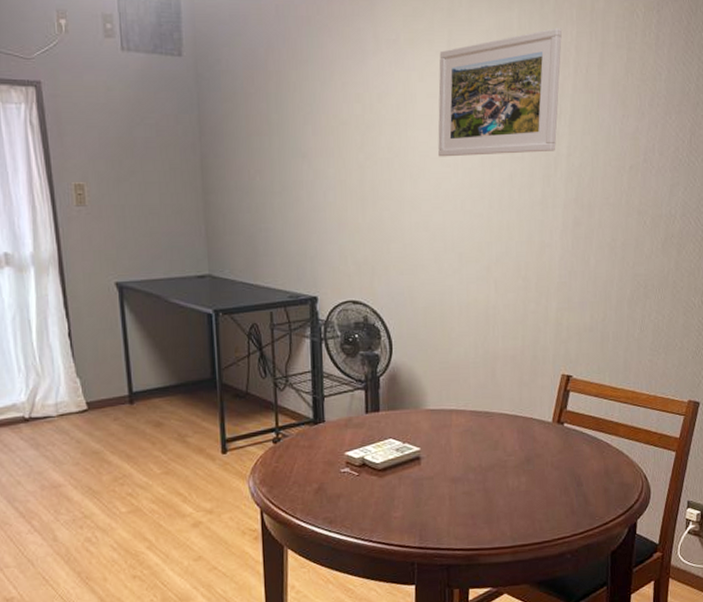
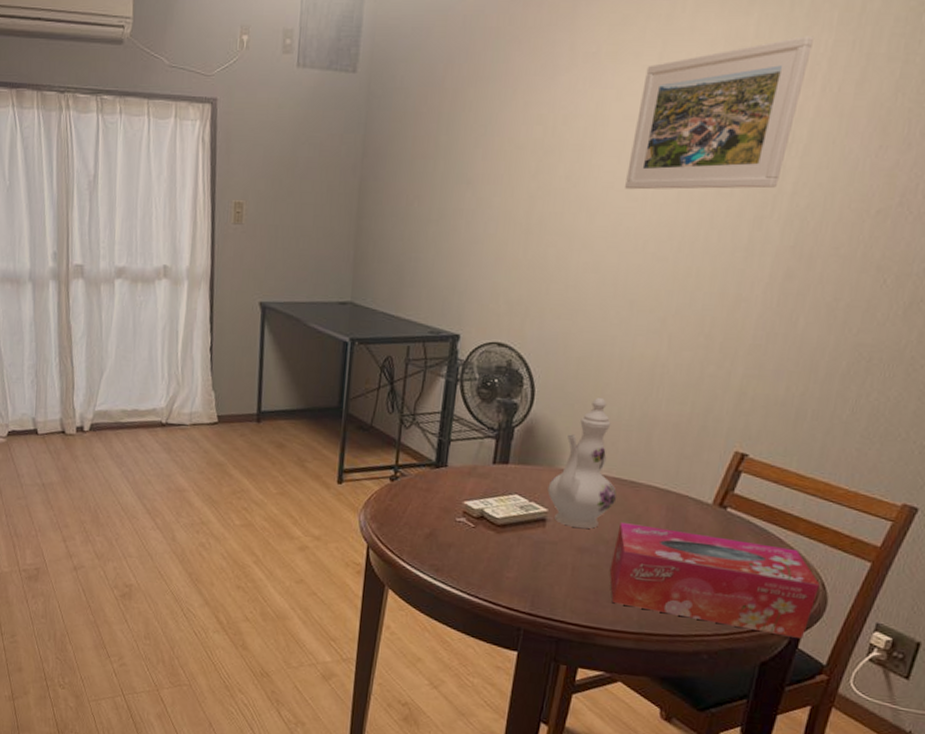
ewer: none [417,341,476,461] -> present [547,398,618,529]
tissue box: none [480,449,643,526] -> present [609,521,820,640]

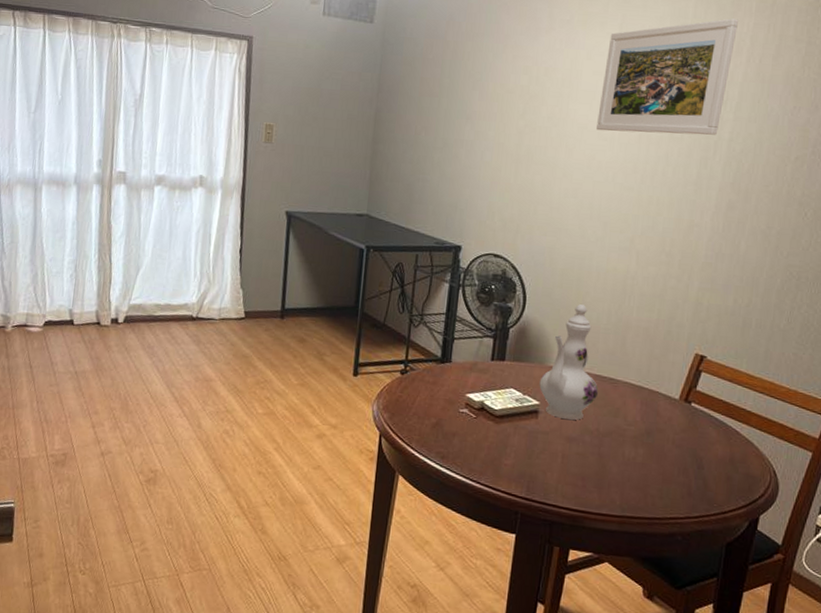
tissue box: present [609,521,820,640] -> none [594,414,772,522]

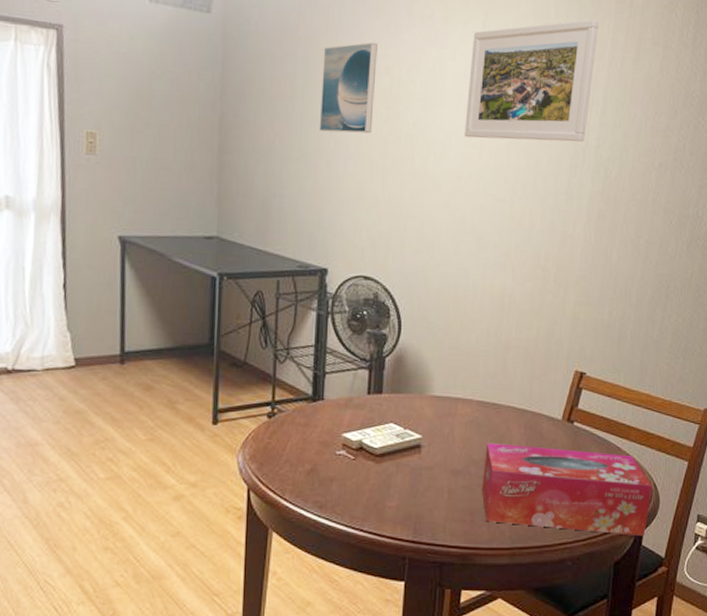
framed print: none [461,45,519,127] -> present [319,42,378,134]
ewer: present [539,304,599,420] -> none [420,326,482,452]
tissue box: none [594,414,772,522] -> present [481,442,652,537]

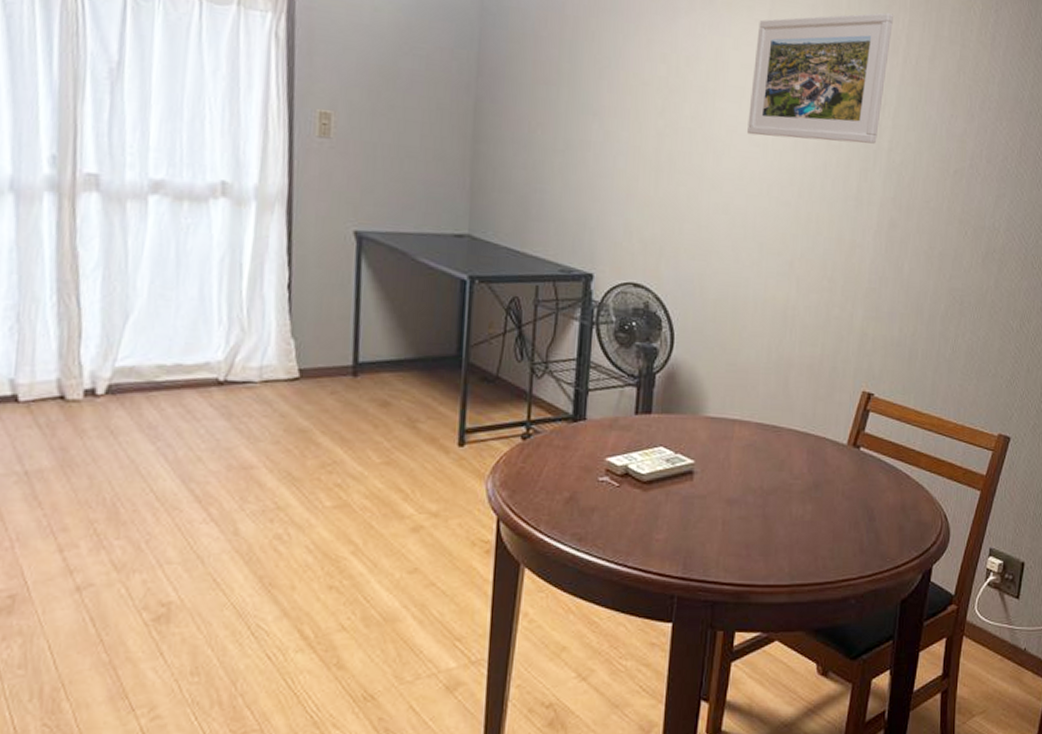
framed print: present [319,42,378,134] -> none [586,26,654,126]
tissue box: present [481,442,652,537] -> none [759,468,942,572]

